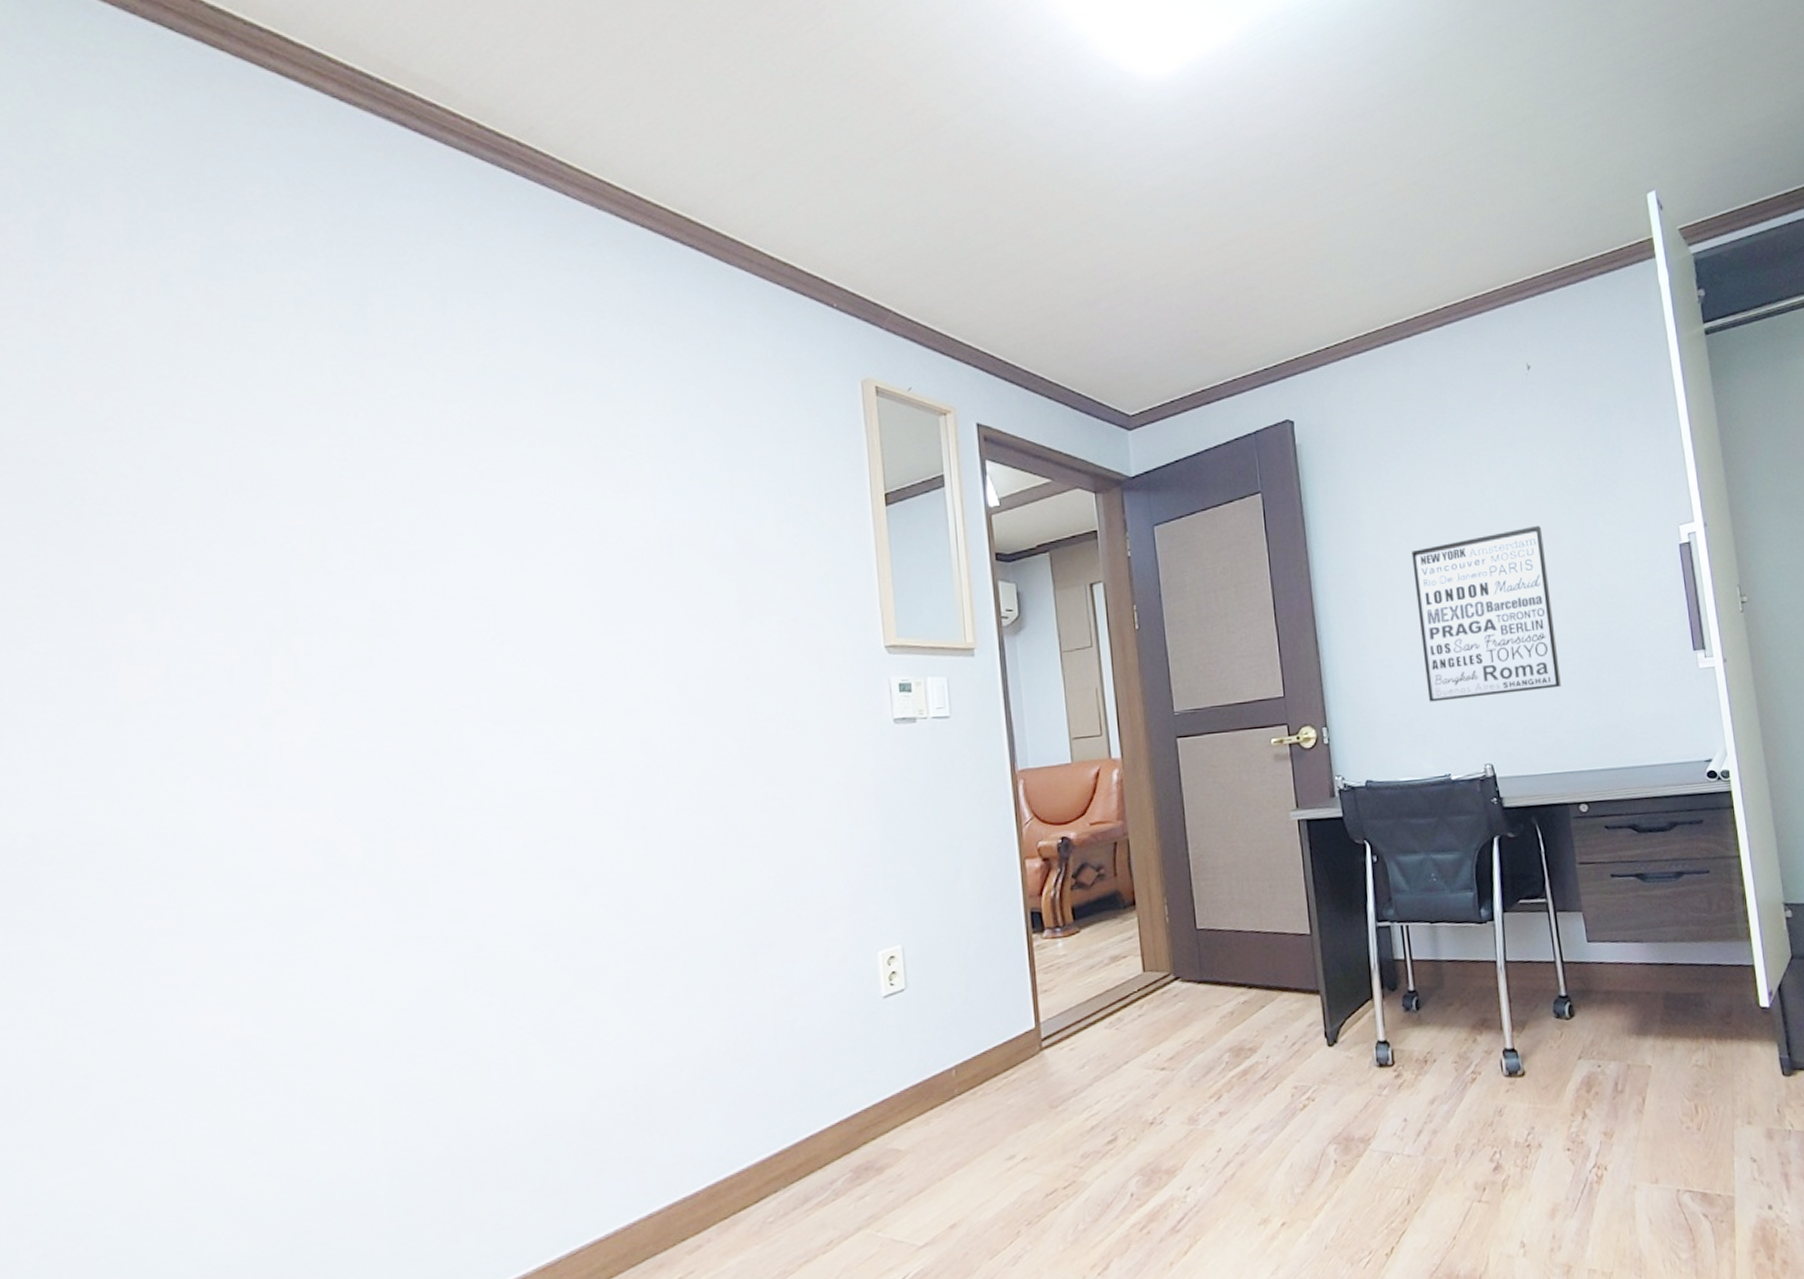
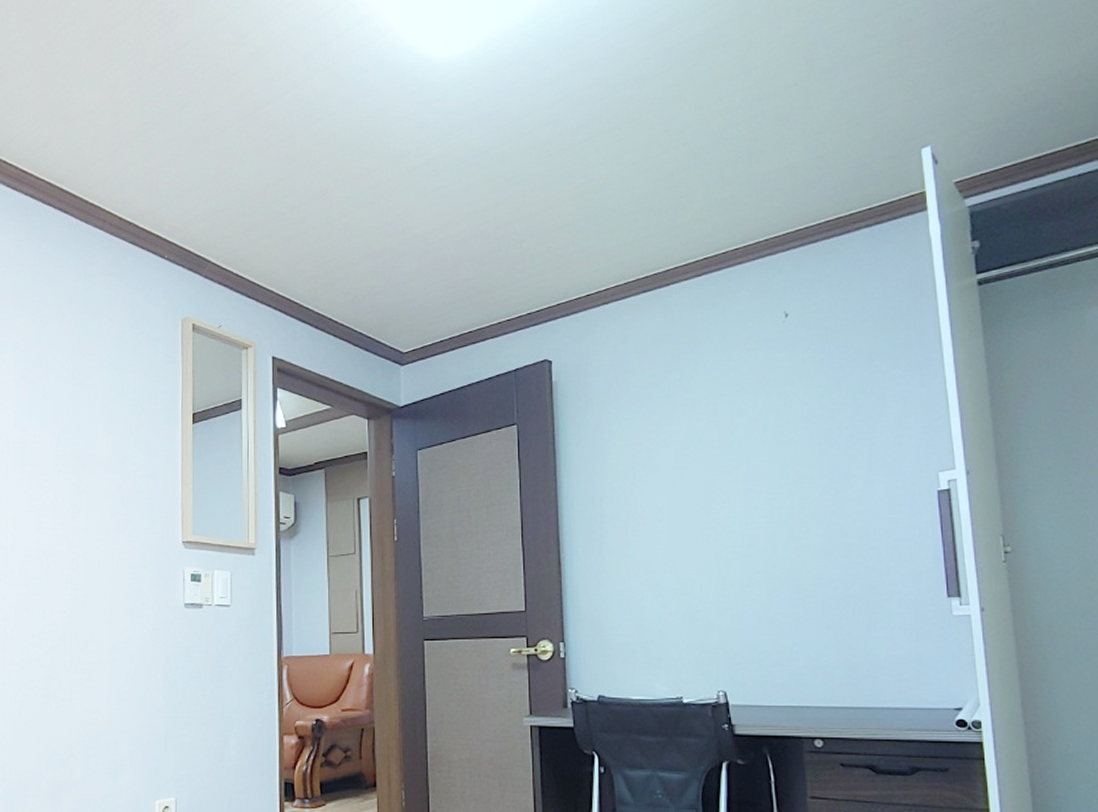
wall art: present [1411,525,1561,702] -> none [657,465,802,627]

